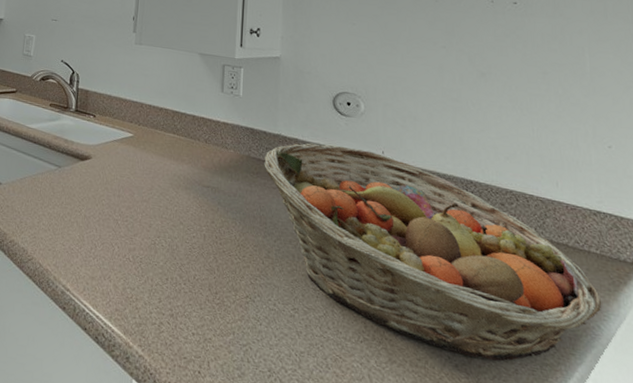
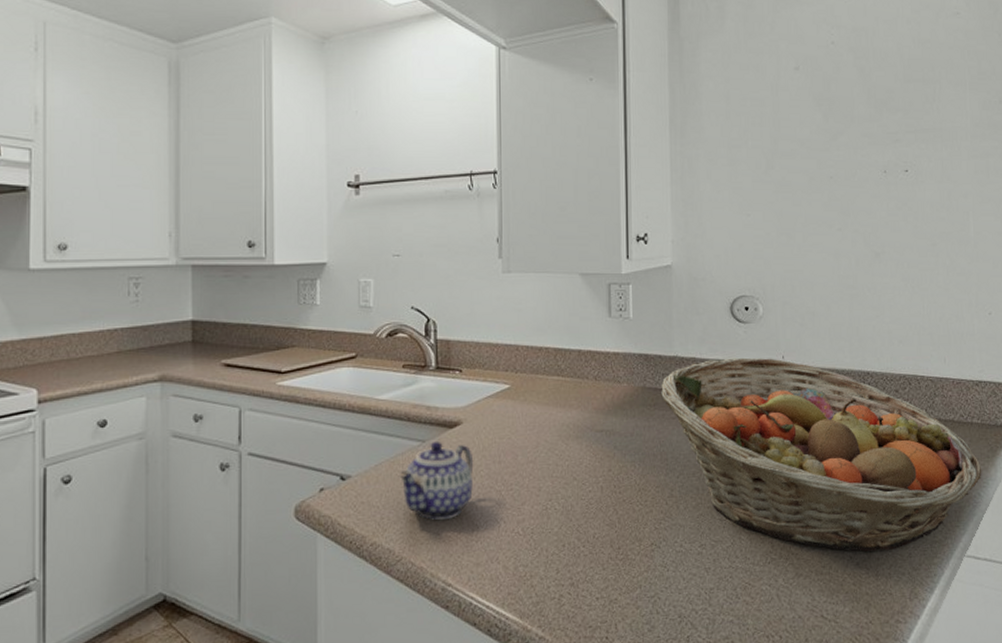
teapot: none [38,168,98,236] -> present [399,440,474,521]

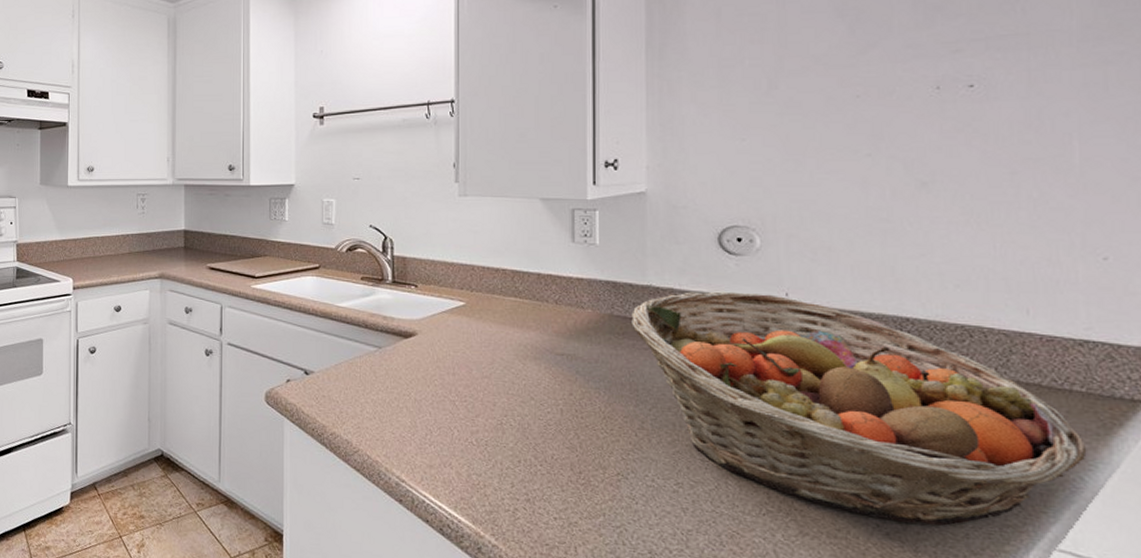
teapot: present [399,440,474,521] -> none [357,348,428,422]

